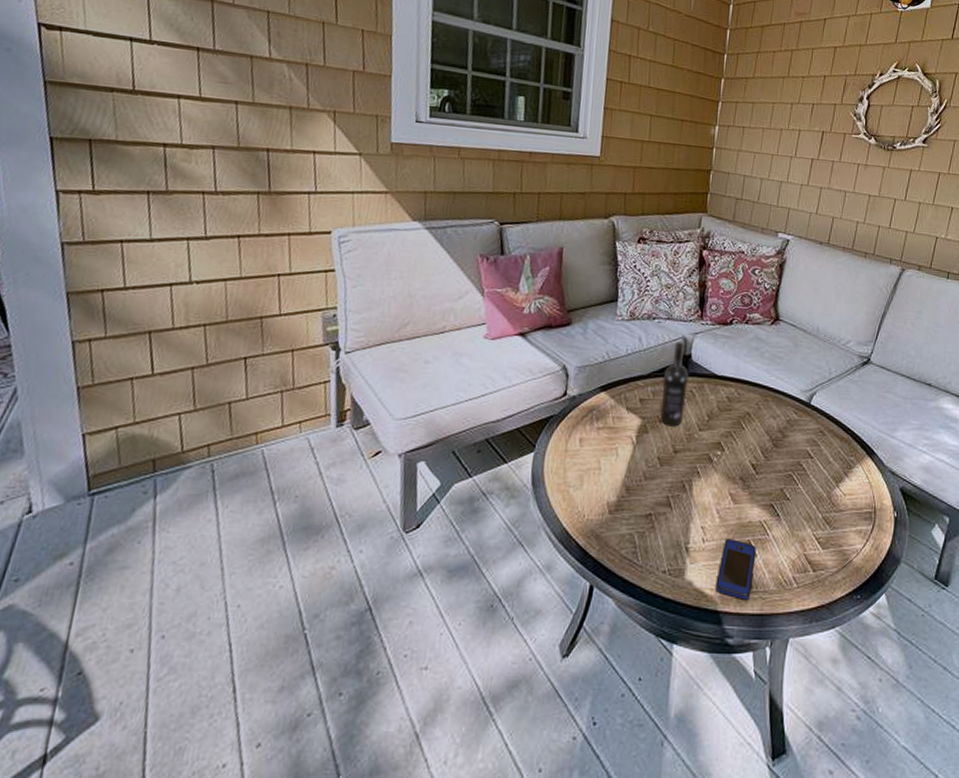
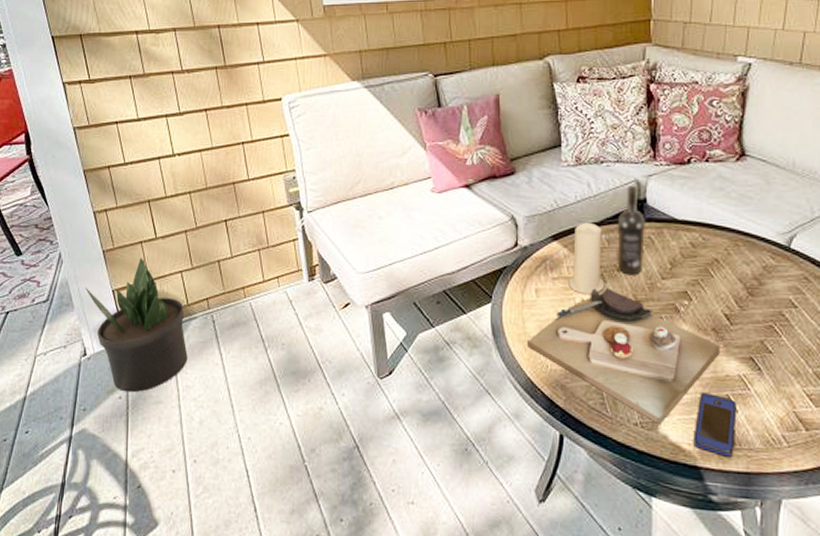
planter: none [44,397,177,557] -> present [85,258,188,393]
decorative tray: none [566,437,746,572] -> present [528,287,720,425]
candle: none [612,374,649,444] -> present [568,222,605,294]

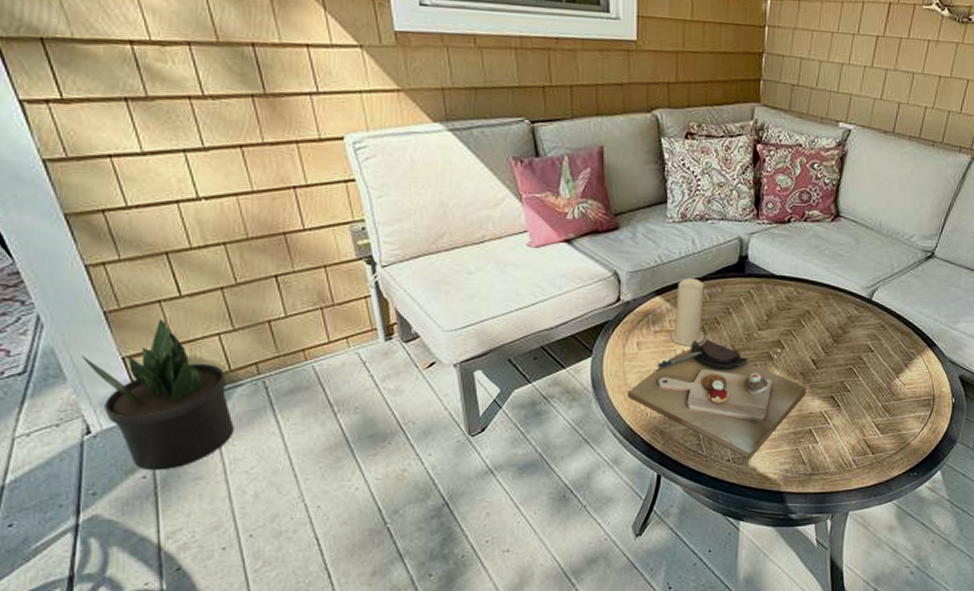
wine bottle: present [617,185,647,276] -> none [719,242,747,327]
mobile phone: present [693,393,737,459] -> none [778,429,817,482]

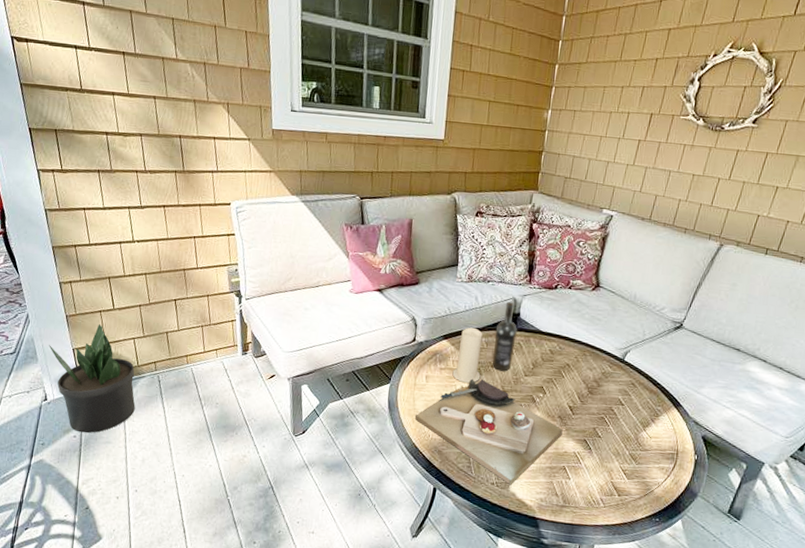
wine bottle: none [719,242,747,327] -> present [493,301,518,372]

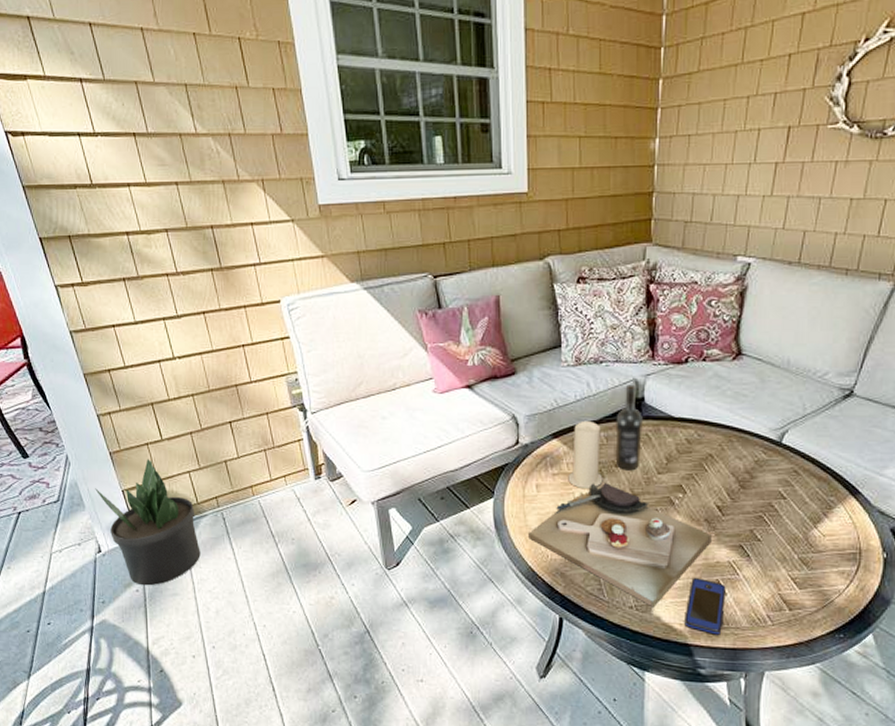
mobile phone: none [534,463,570,513] -> present [684,578,726,636]

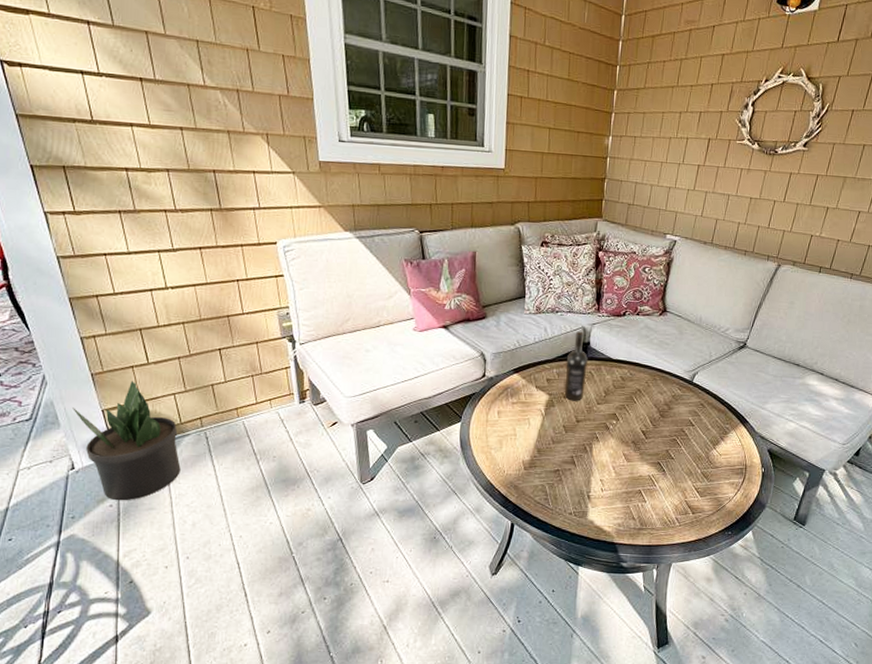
decorative tray: present [529,482,712,608] -> none [489,410,637,514]
candle: present [568,420,603,488] -> none [525,359,554,415]
mobile phone: present [684,578,726,636] -> none [612,489,646,536]

